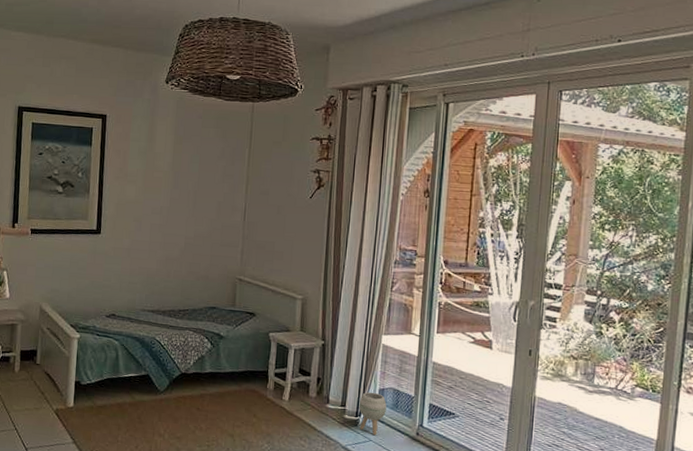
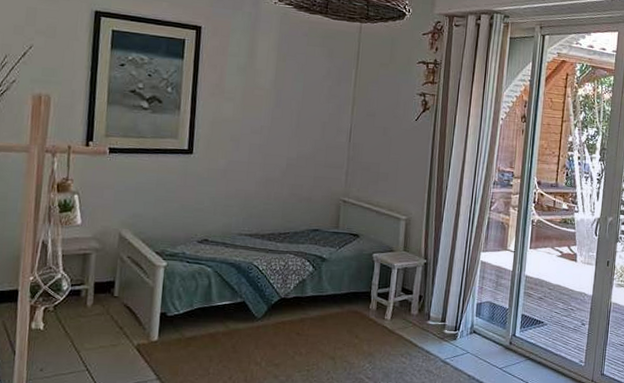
planter: present [359,391,387,436] -> none [458,306,484,348]

